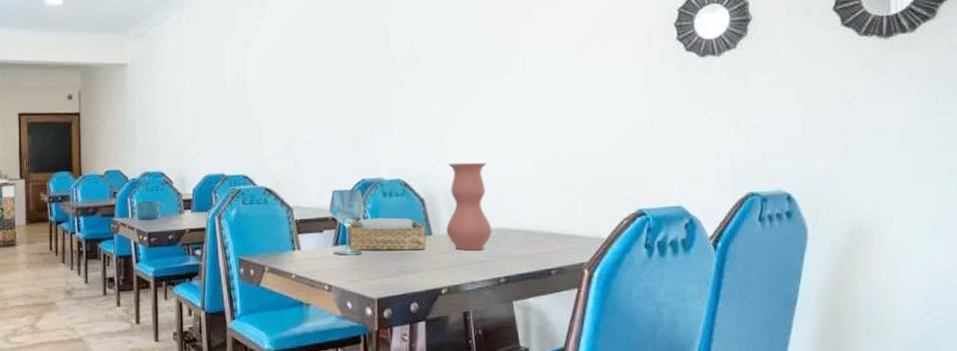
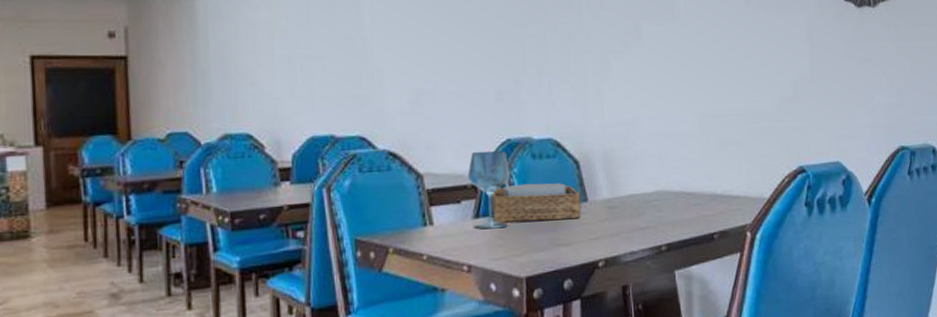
cup: present [135,200,166,220] -> none [211,170,255,197]
vase: present [446,162,492,251] -> none [603,118,653,218]

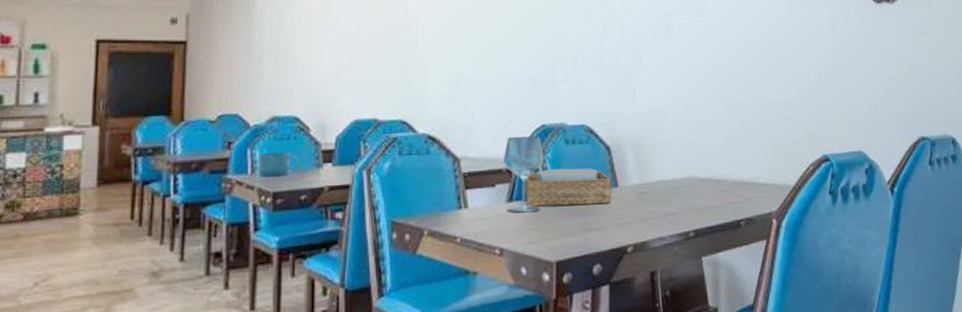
cup: none [211,170,255,197] -> present [256,151,298,177]

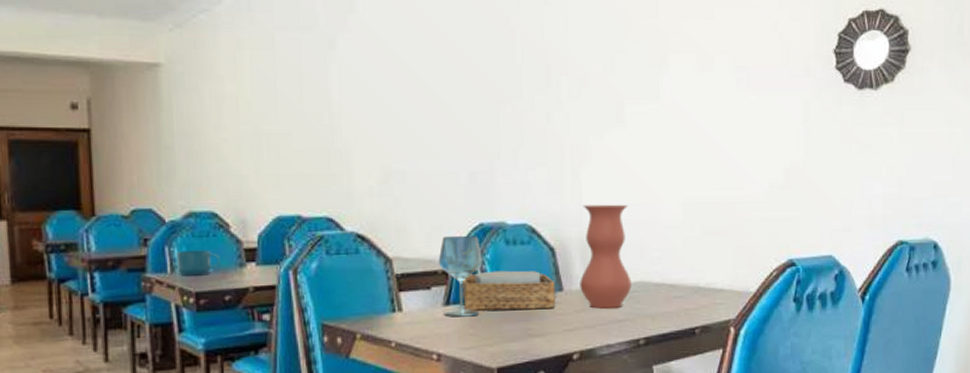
vase: none [633,106,681,203] -> present [580,204,632,309]

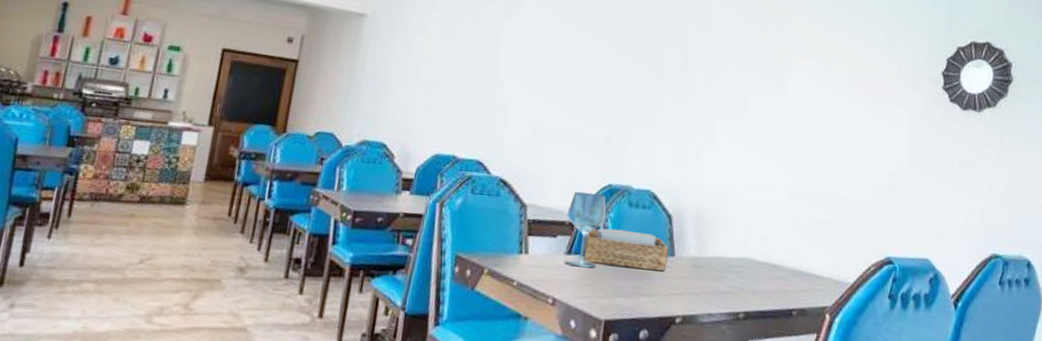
cup: present [175,249,220,276] -> none [342,172,381,197]
vase: present [580,204,632,309] -> none [690,180,743,280]

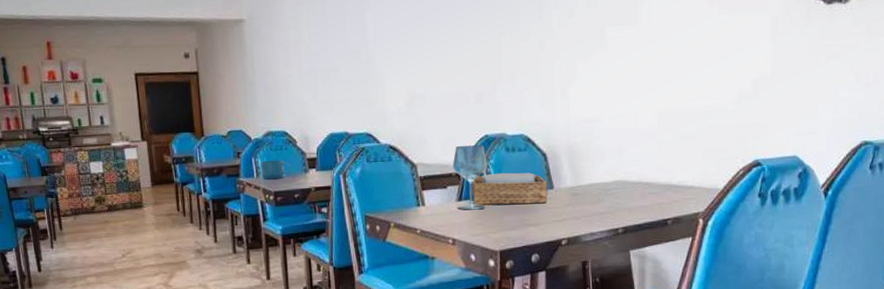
cup: none [342,172,381,197] -> present [259,159,291,180]

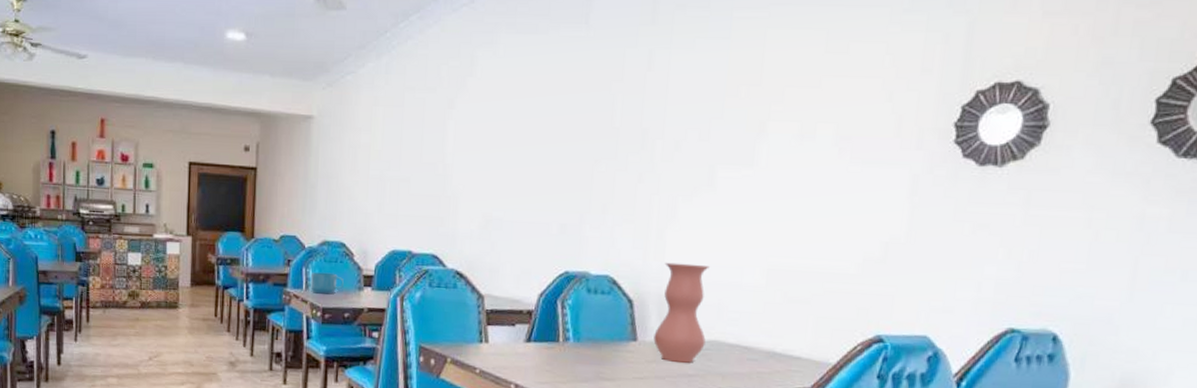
wine glass: present [452,144,488,210] -> none [524,279,565,355]
napkin holder: present [471,172,548,205] -> none [542,315,631,357]
vase: none [567,116,612,203] -> present [653,262,710,363]

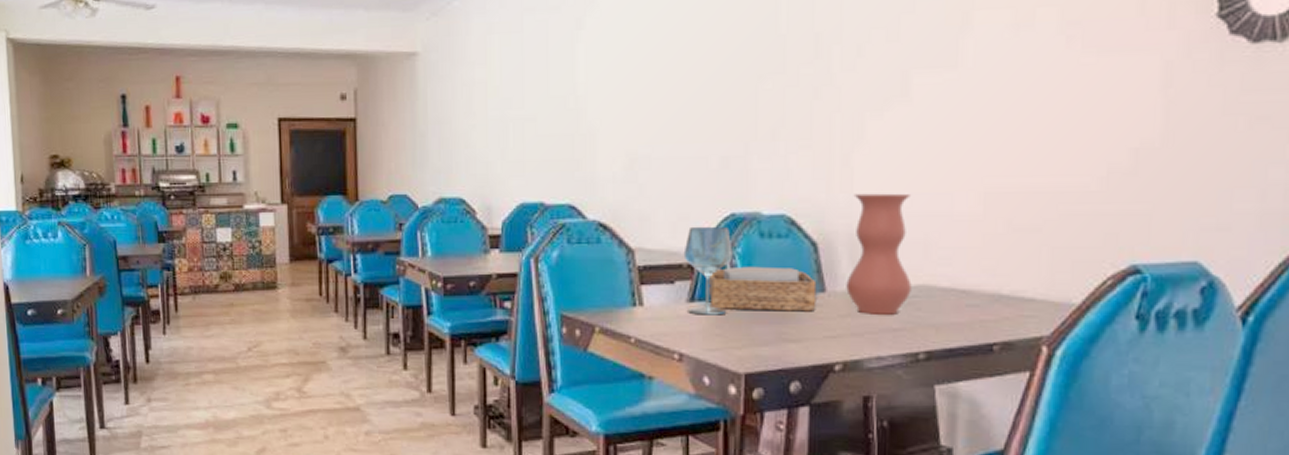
cup: present [310,272,344,295] -> none [426,235,466,261]
wine glass: none [524,279,565,355] -> present [683,226,733,315]
napkin holder: none [542,315,631,357] -> present [708,266,817,312]

